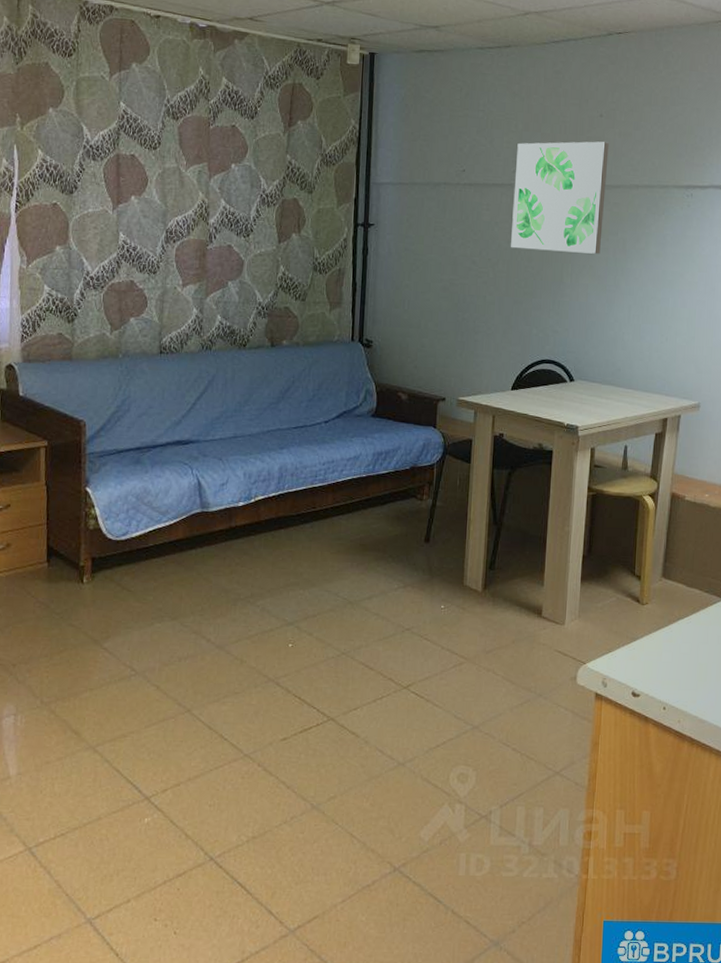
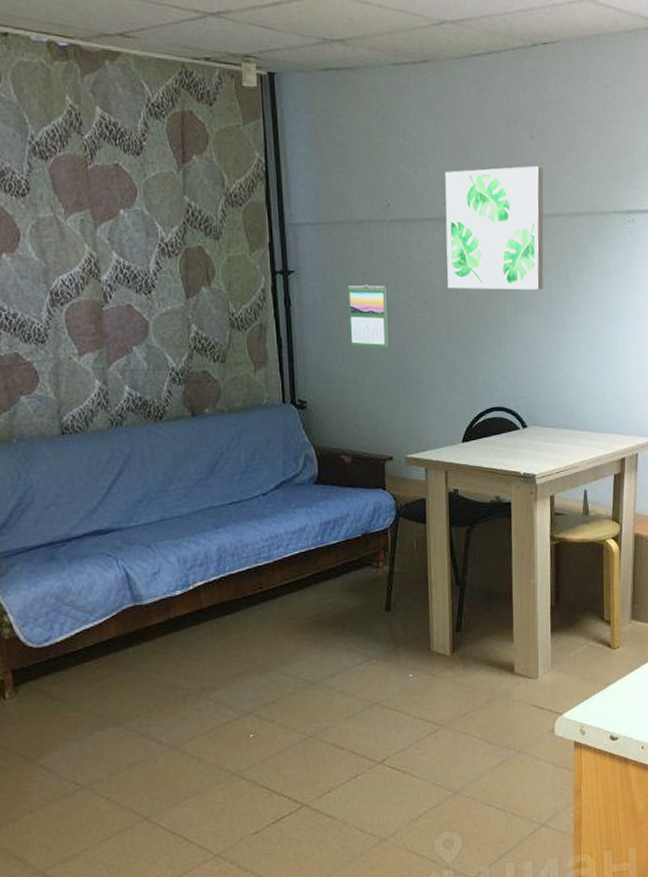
calendar: none [417,240,454,298] -> present [348,284,388,348]

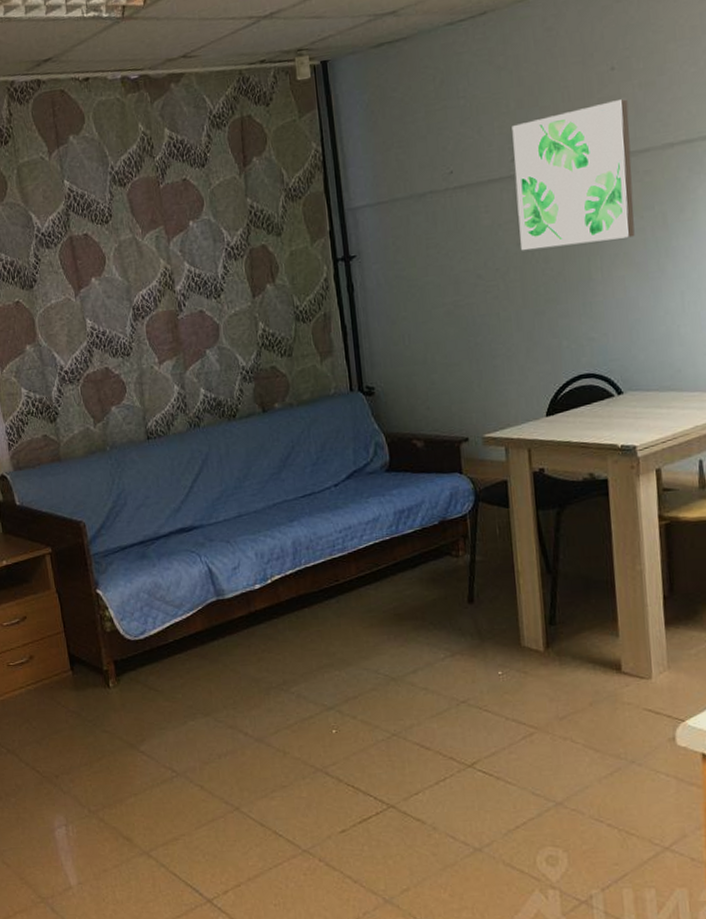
calendar: present [348,284,388,348] -> none [412,258,458,326]

